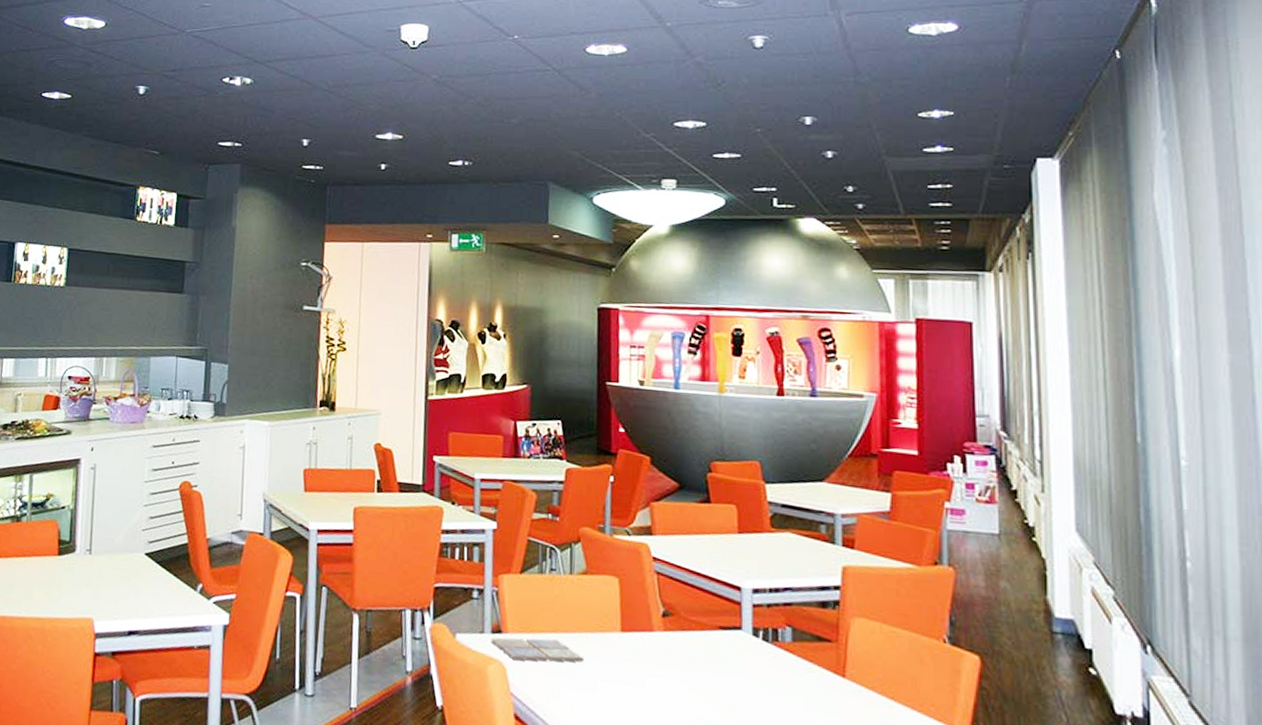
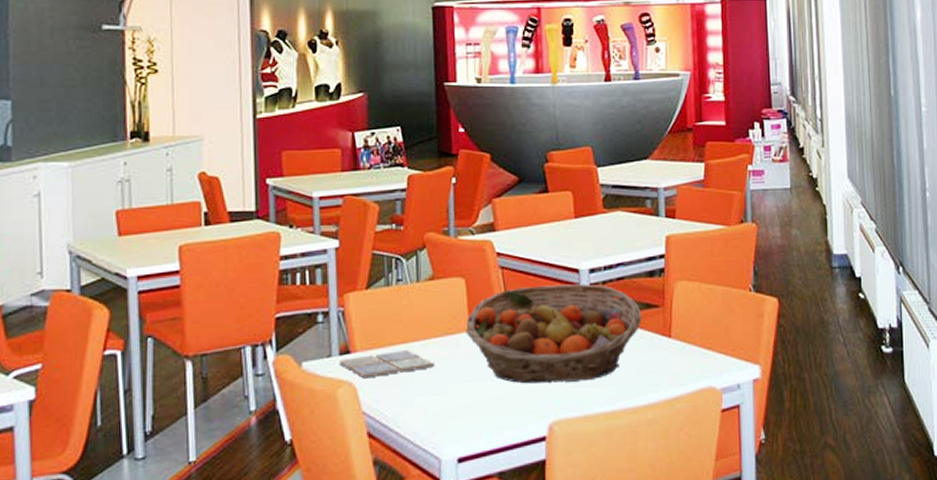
fruit basket: none [617,596,812,707] -> present [465,284,642,384]

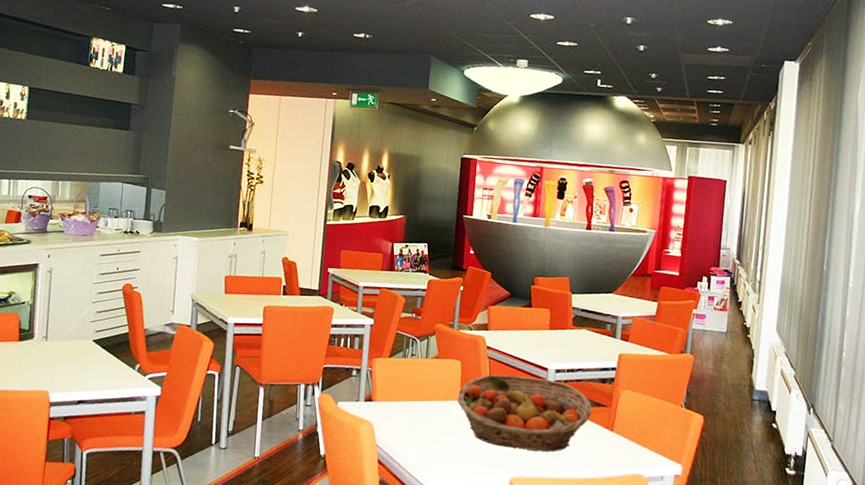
drink coaster: present [339,349,435,379] -> none [364,404,432,422]

